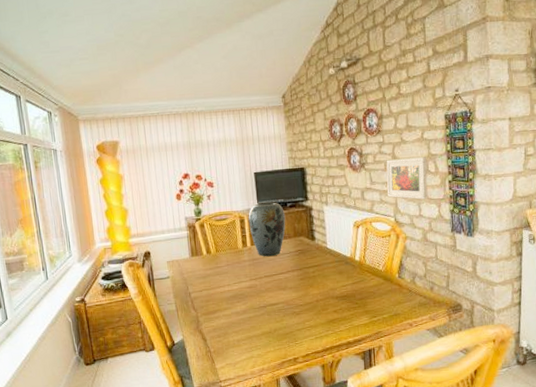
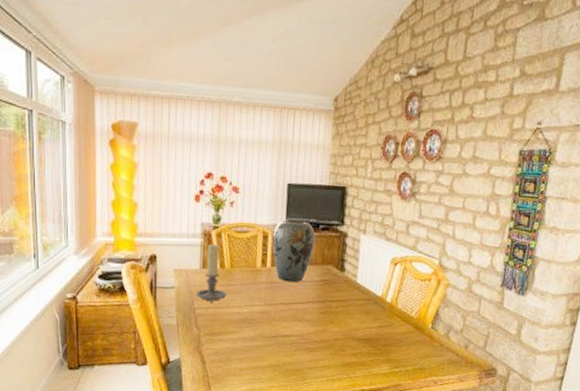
candle holder: none [189,234,217,286] -> present [196,244,227,304]
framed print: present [386,157,428,200] -> none [435,192,488,245]

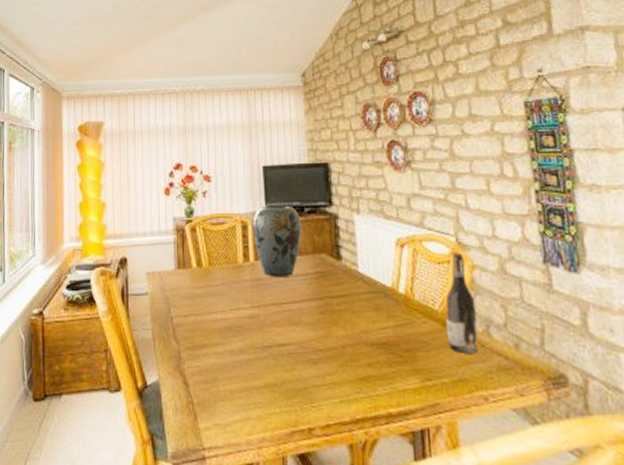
candle holder: present [196,244,227,304] -> none [172,240,208,310]
wine bottle: none [416,273,444,350] -> present [445,253,479,354]

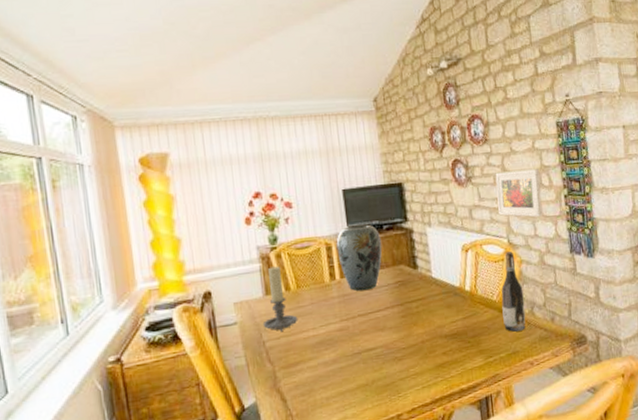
candle holder: none [172,240,208,310] -> present [262,266,298,332]
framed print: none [441,156,504,214] -> present [495,169,542,217]

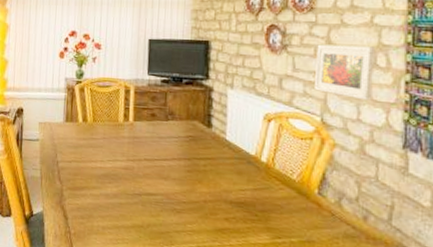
candle holder: present [262,266,298,332] -> none [59,98,90,157]
vase: present [336,224,382,291] -> none [134,74,179,138]
wine bottle: present [501,251,526,332] -> none [301,131,332,220]

